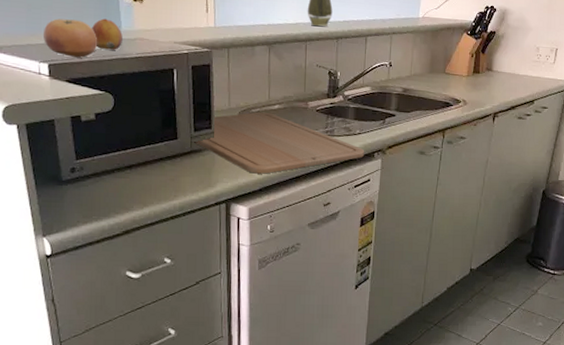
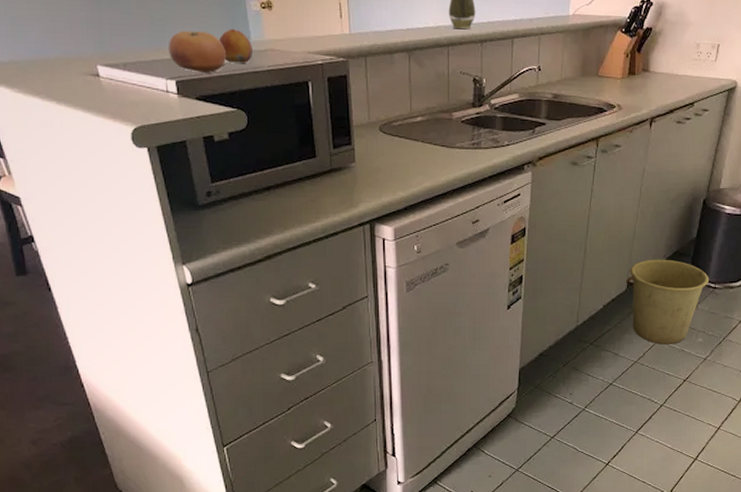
chopping board: present [194,112,365,174] -> none [334,125,514,192]
bucket: none [469,245,549,327] -> present [626,259,710,345]

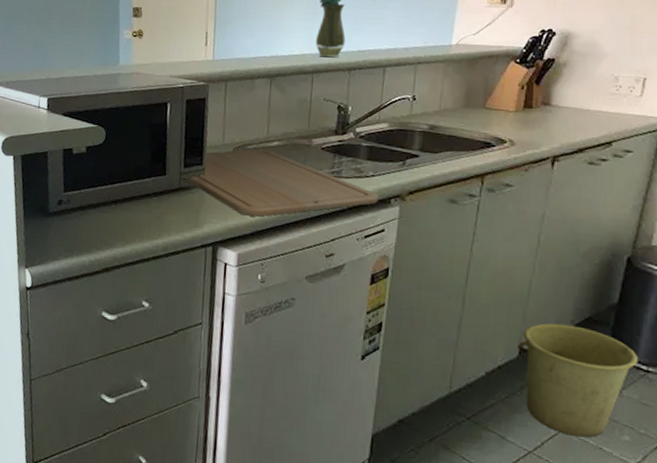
fruit: present [167,31,227,73] -> none [45,55,96,92]
fruit: present [219,29,253,63] -> none [91,54,120,85]
chopping board: none [334,125,514,192] -> present [183,148,379,217]

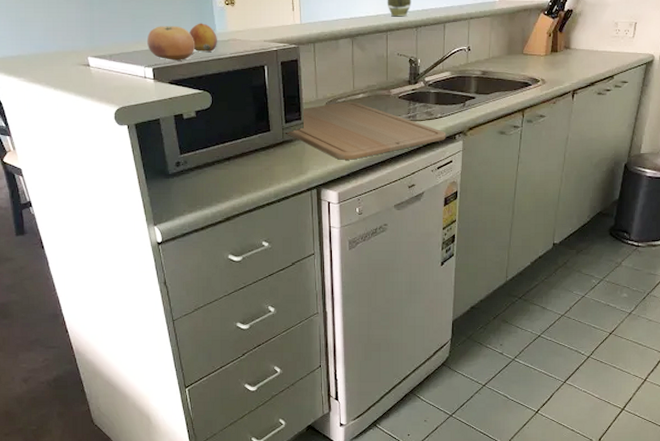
fruit: none [45,55,96,92] -> present [146,26,196,61]
fruit: none [91,54,120,85] -> present [190,23,217,52]
bucket: present [518,323,639,438] -> none [552,219,632,299]

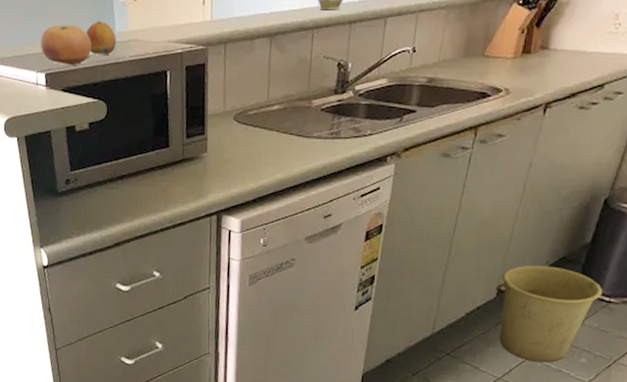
chopping board: present [286,101,446,160] -> none [186,114,376,183]
bucket: none [552,219,632,299] -> present [496,265,603,363]

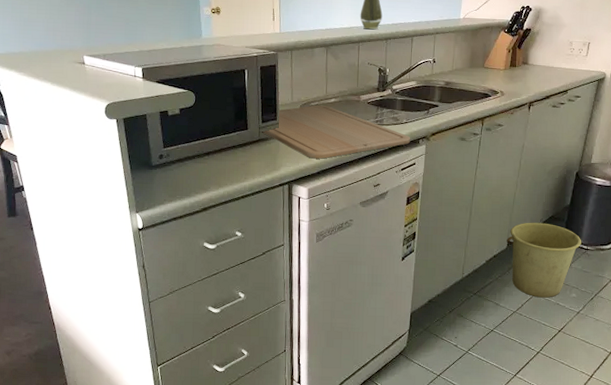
fruit: present [40,25,92,65] -> none [138,30,183,62]
fruit: present [86,21,116,54] -> none [178,28,203,55]
chopping board: none [186,114,376,183] -> present [262,105,411,159]

